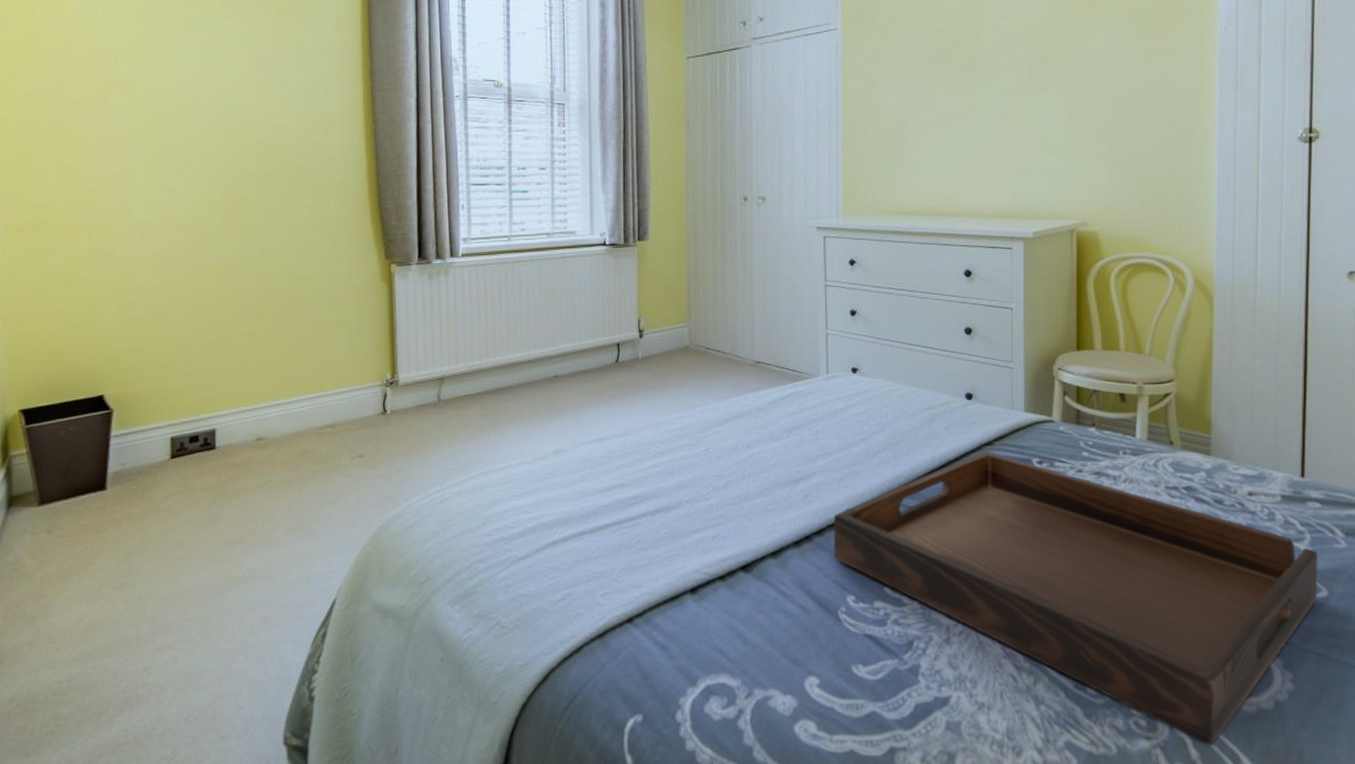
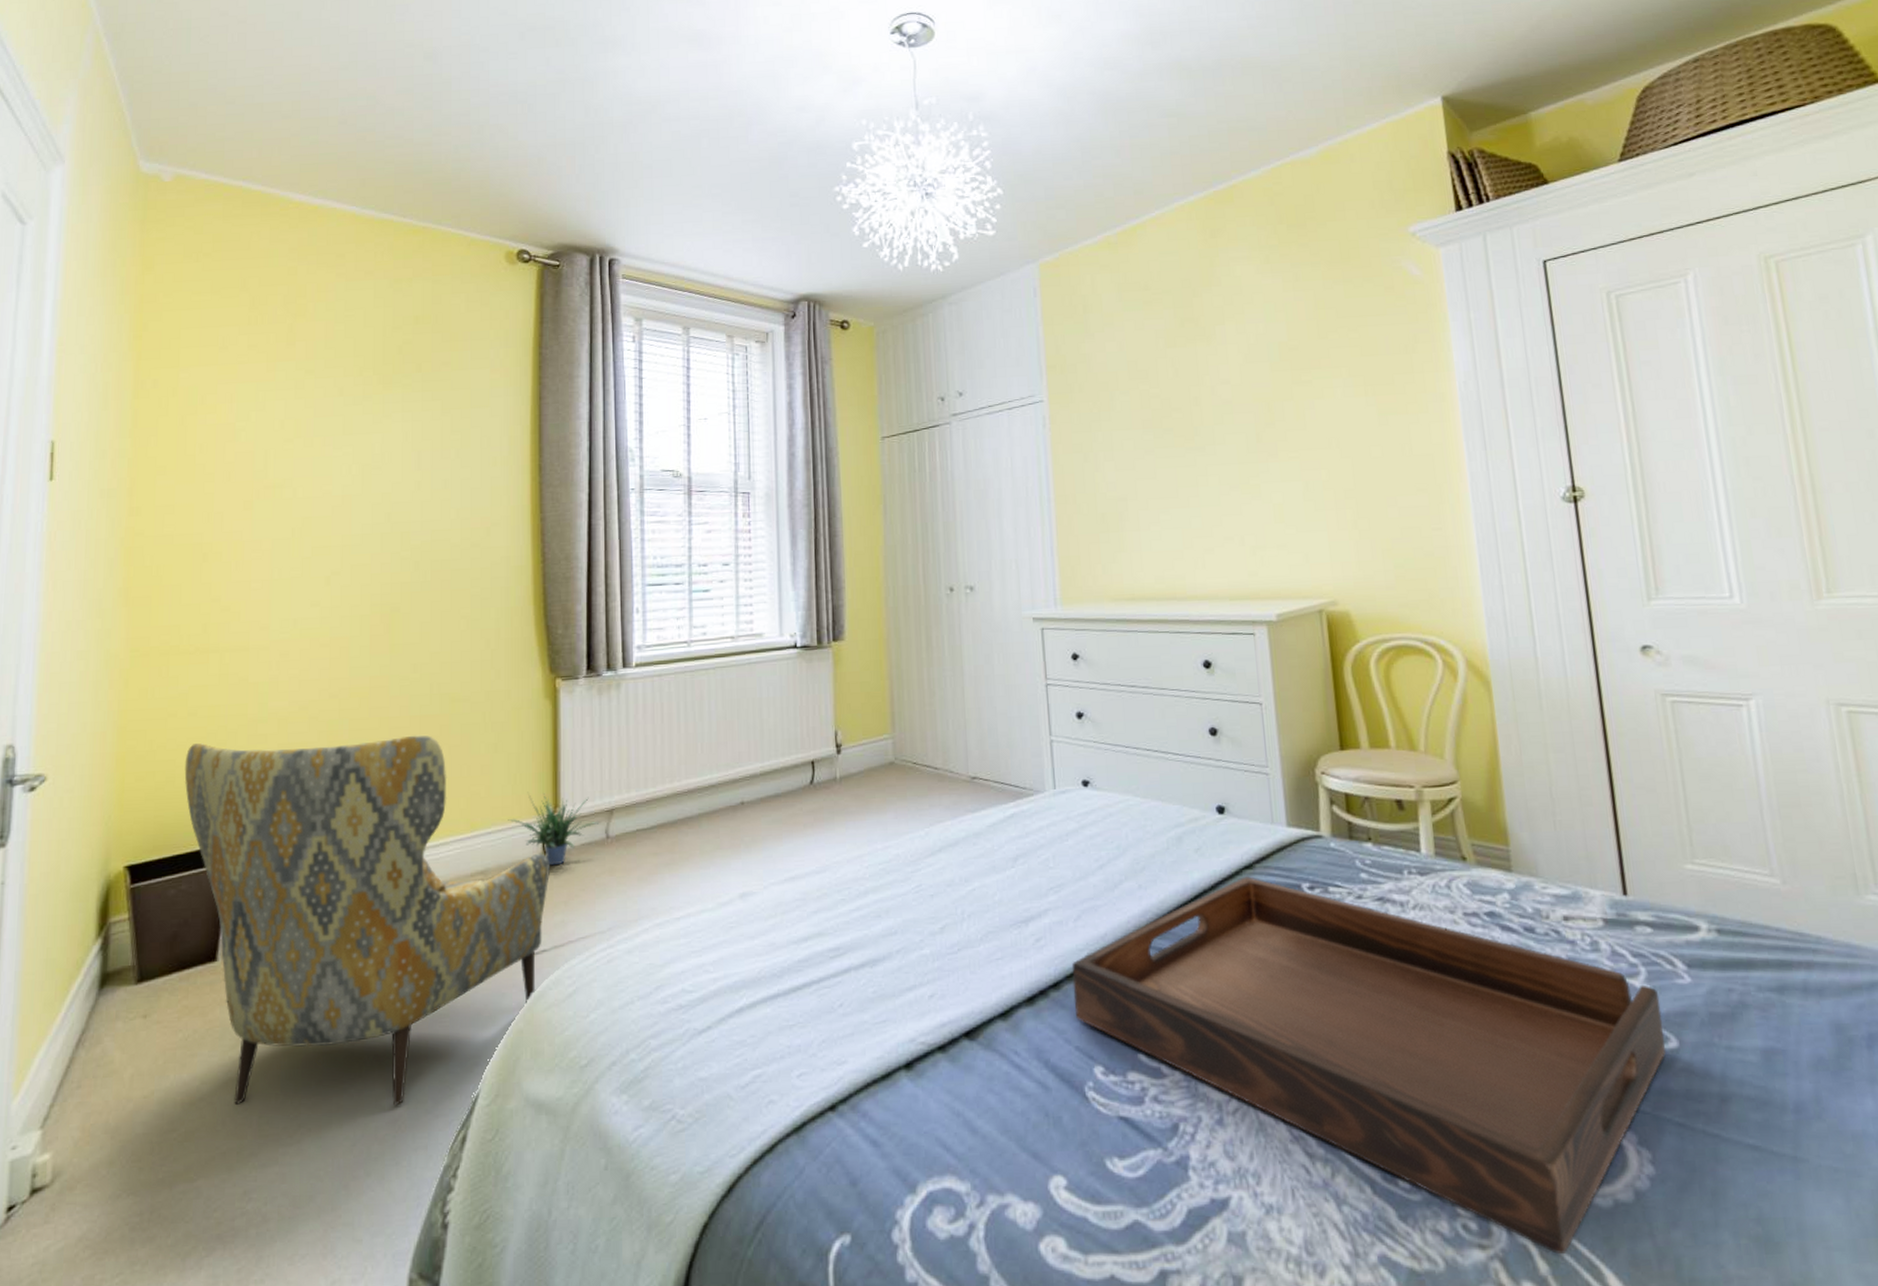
armchair: none [64,308,390,608] -> present [184,734,550,1106]
potted plant: none [352,360,433,423] -> present [508,792,601,866]

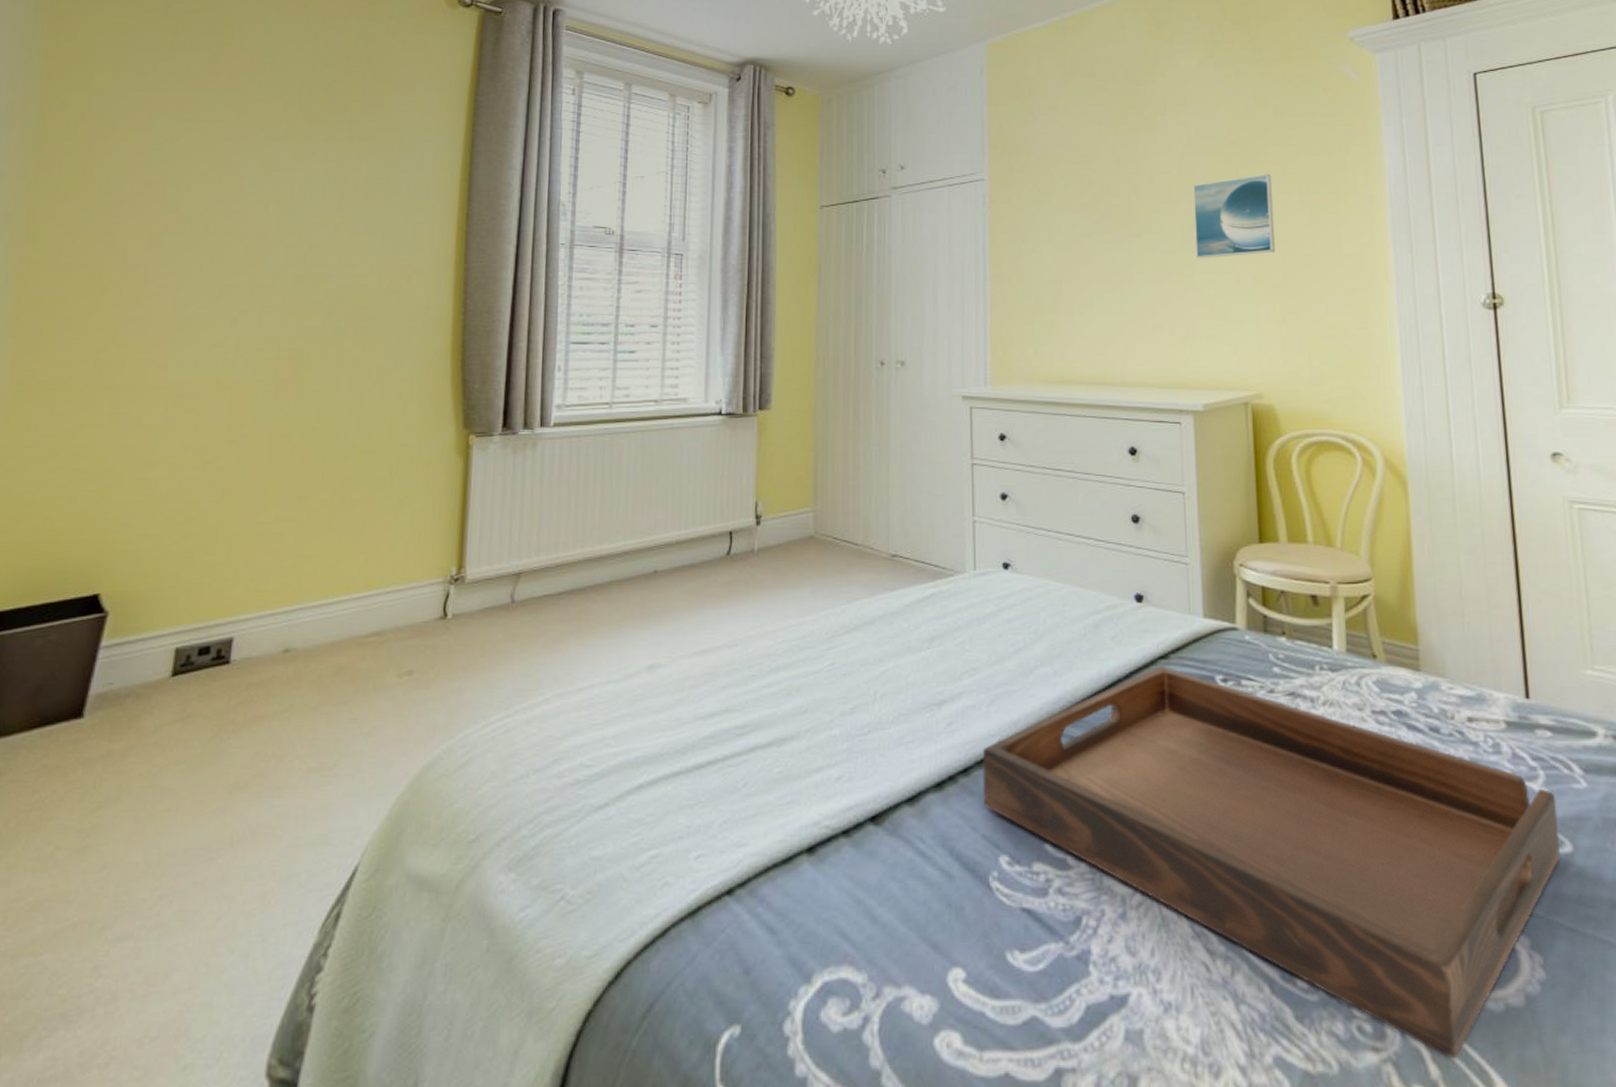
armchair: present [184,734,550,1106] -> none [62,485,450,879]
potted plant: present [508,792,601,866] -> none [408,551,507,630]
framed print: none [1256,377,1344,468] -> present [1193,173,1276,259]

